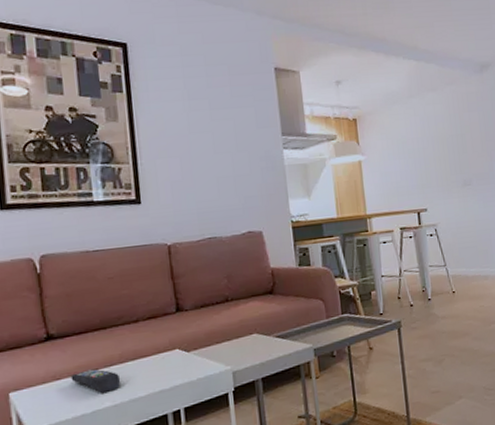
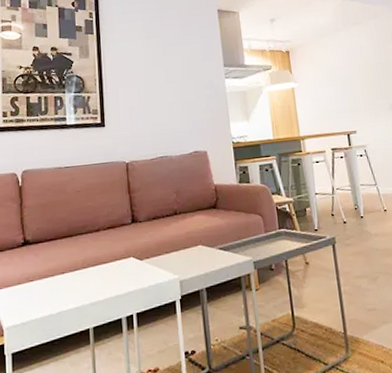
remote control: present [70,369,121,394] -> none [41,273,83,297]

